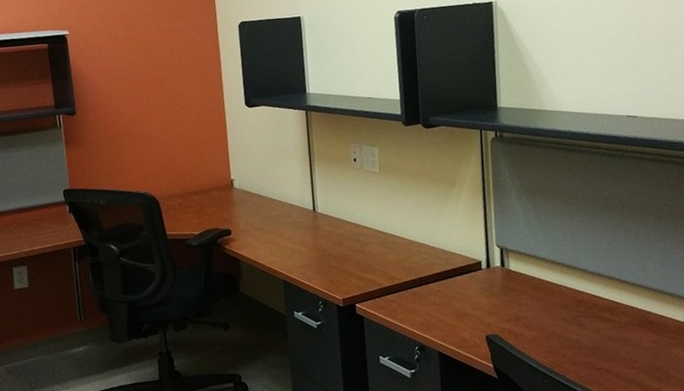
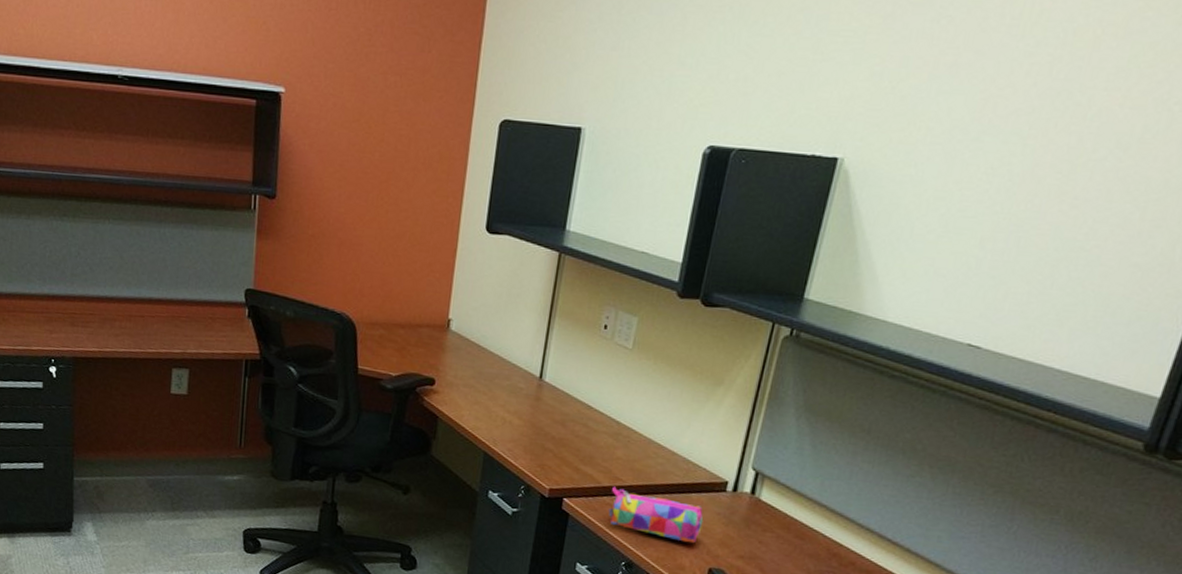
pencil case: none [392,285,472,319] -> present [608,486,704,544]

